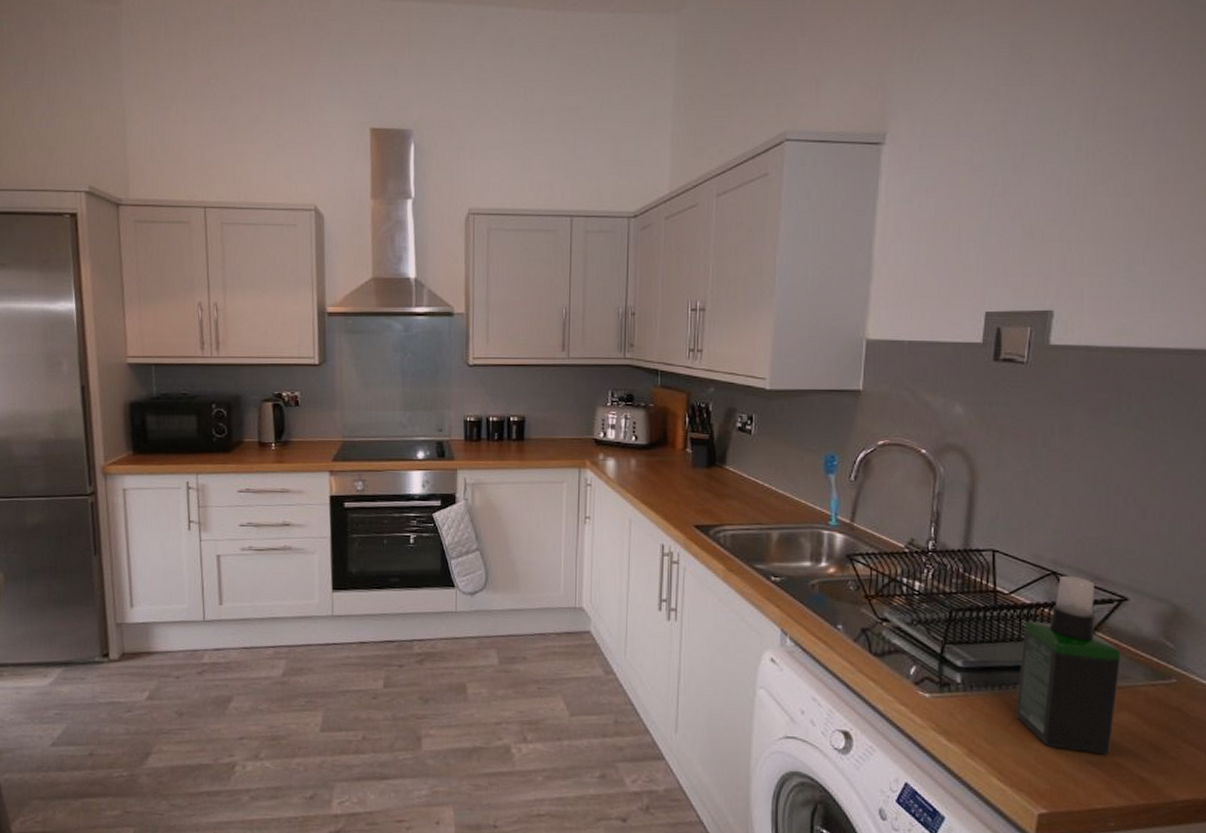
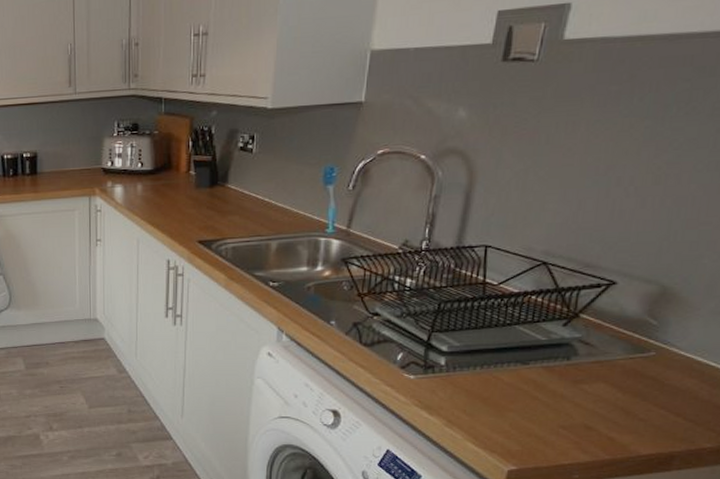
spray bottle: present [1015,575,1122,755] -> none [494,264,604,420]

